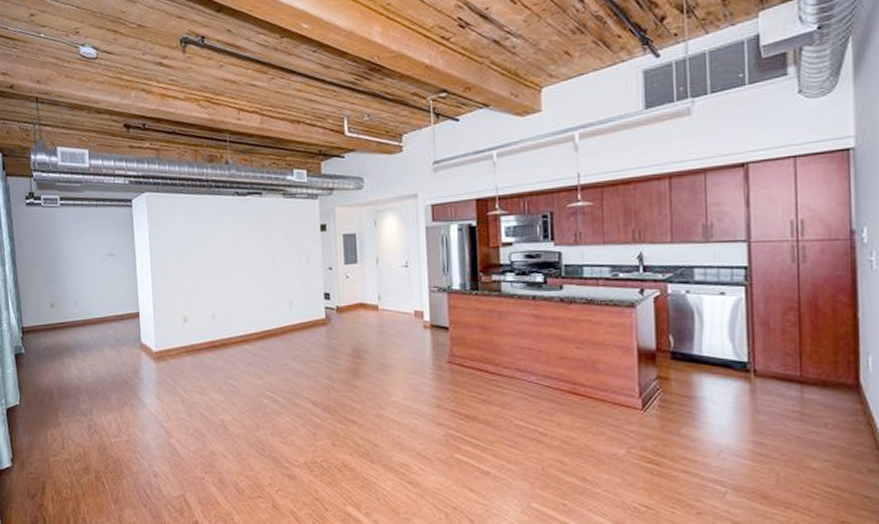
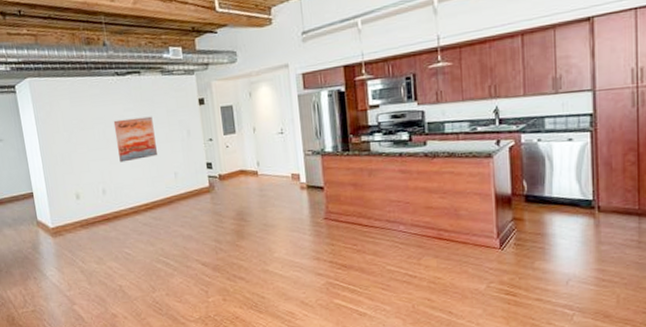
wall art: none [229,240,273,287] -> present [113,116,157,163]

